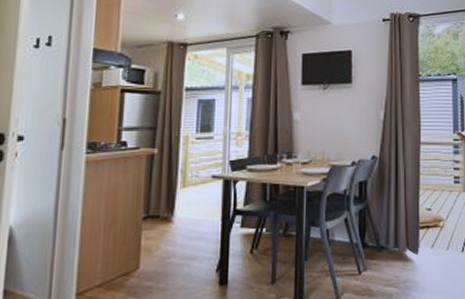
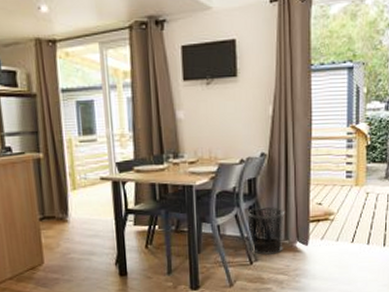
waste bin: none [357,210,394,265] -> present [247,206,284,256]

